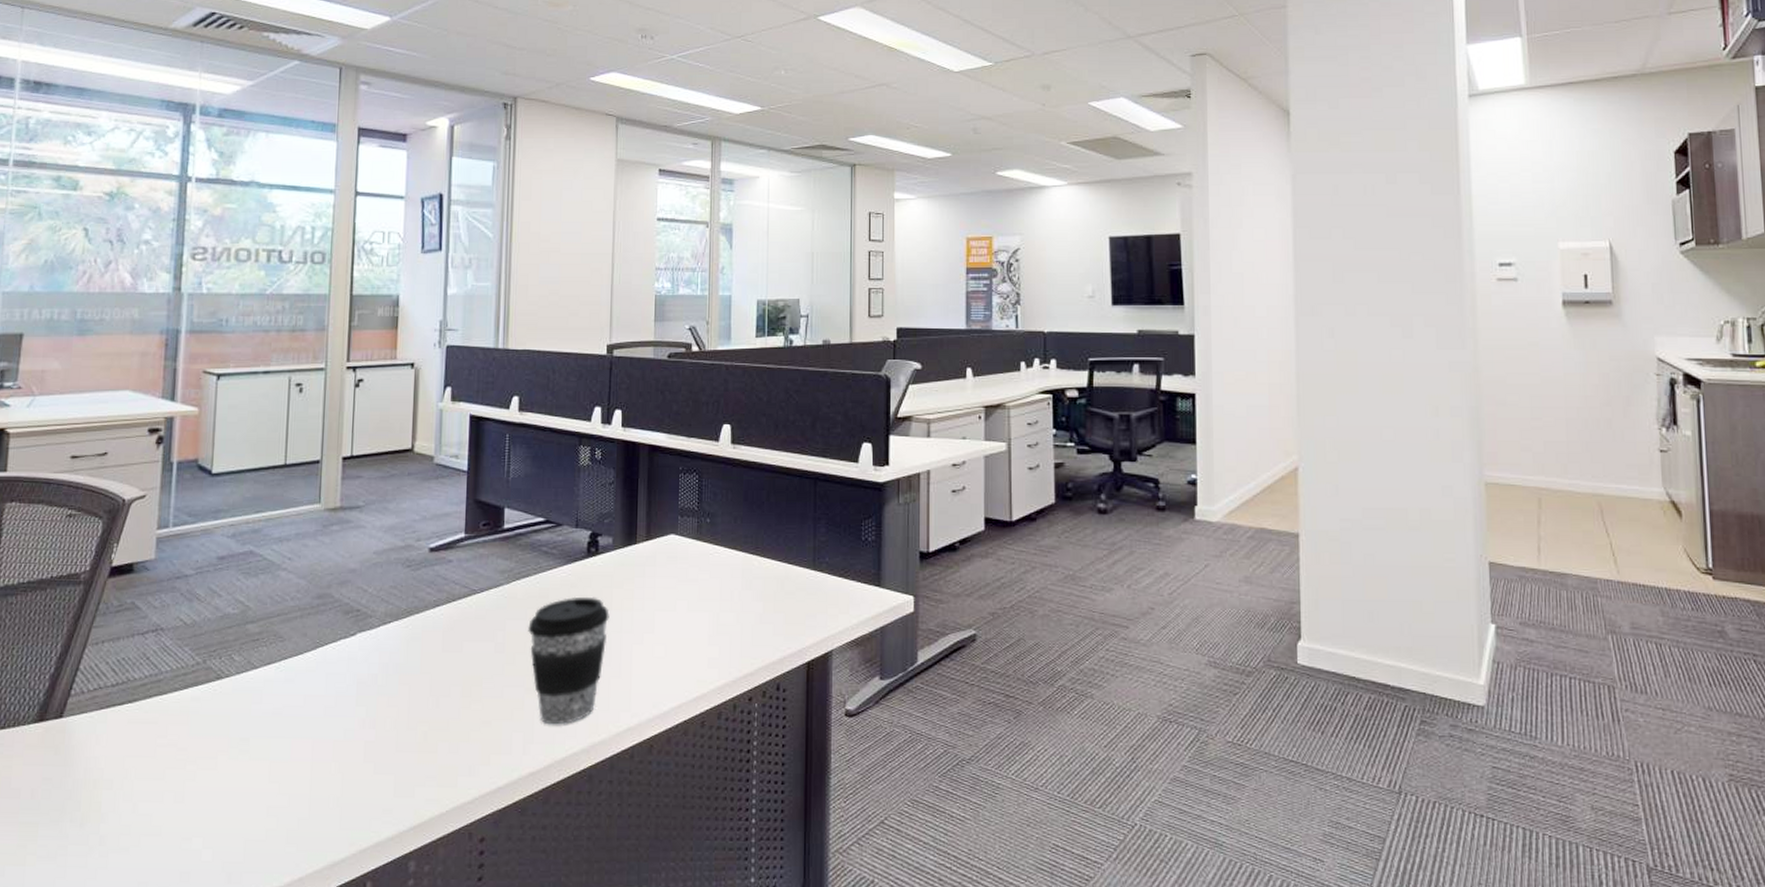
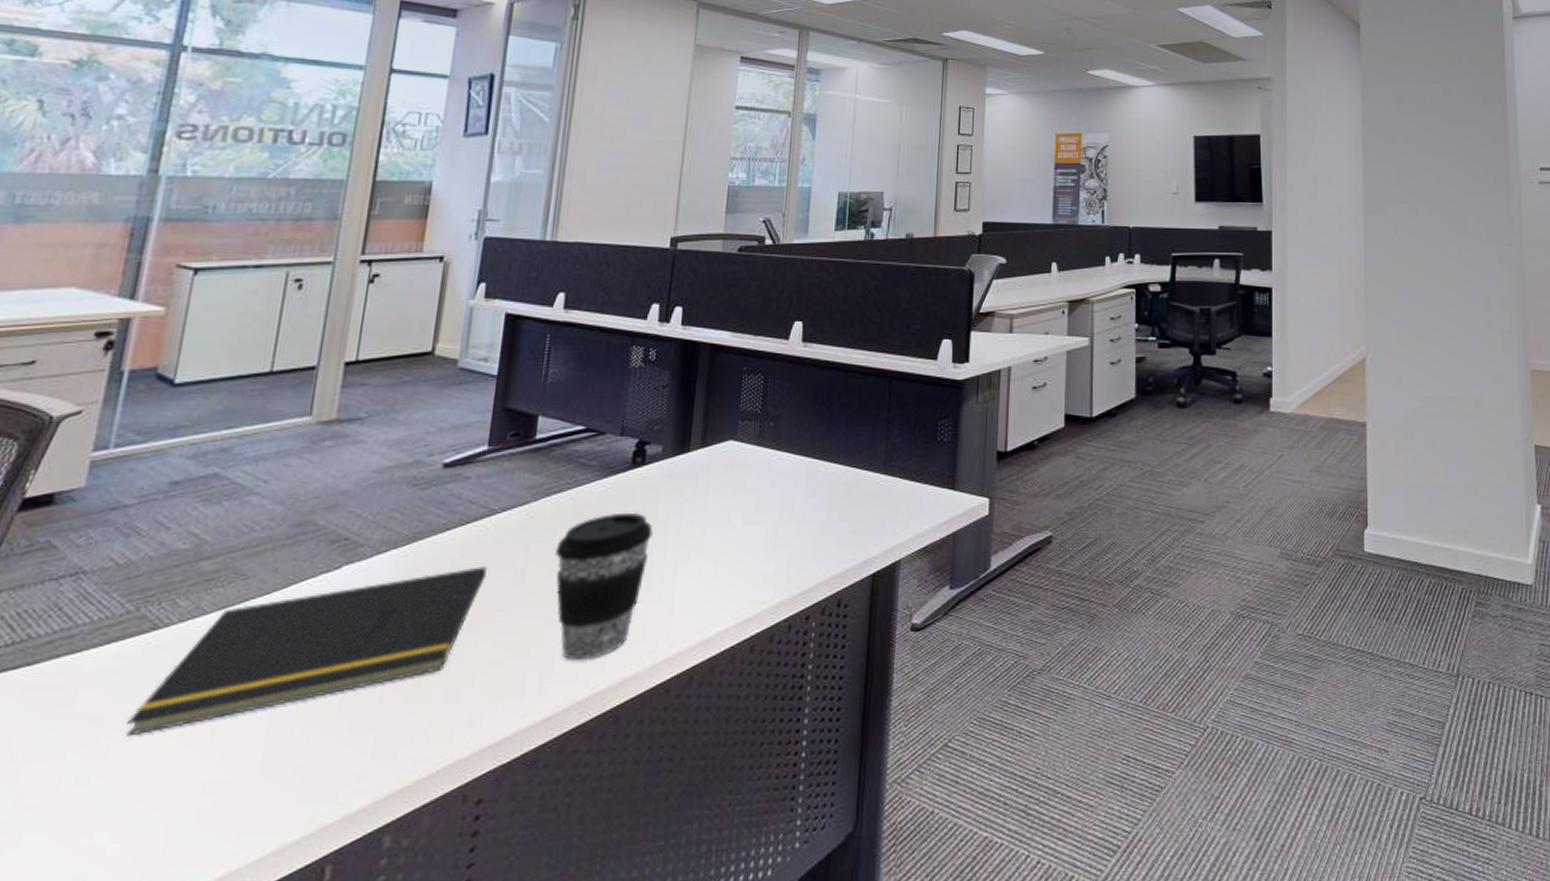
notepad: none [206,639,472,765] -> present [126,566,487,737]

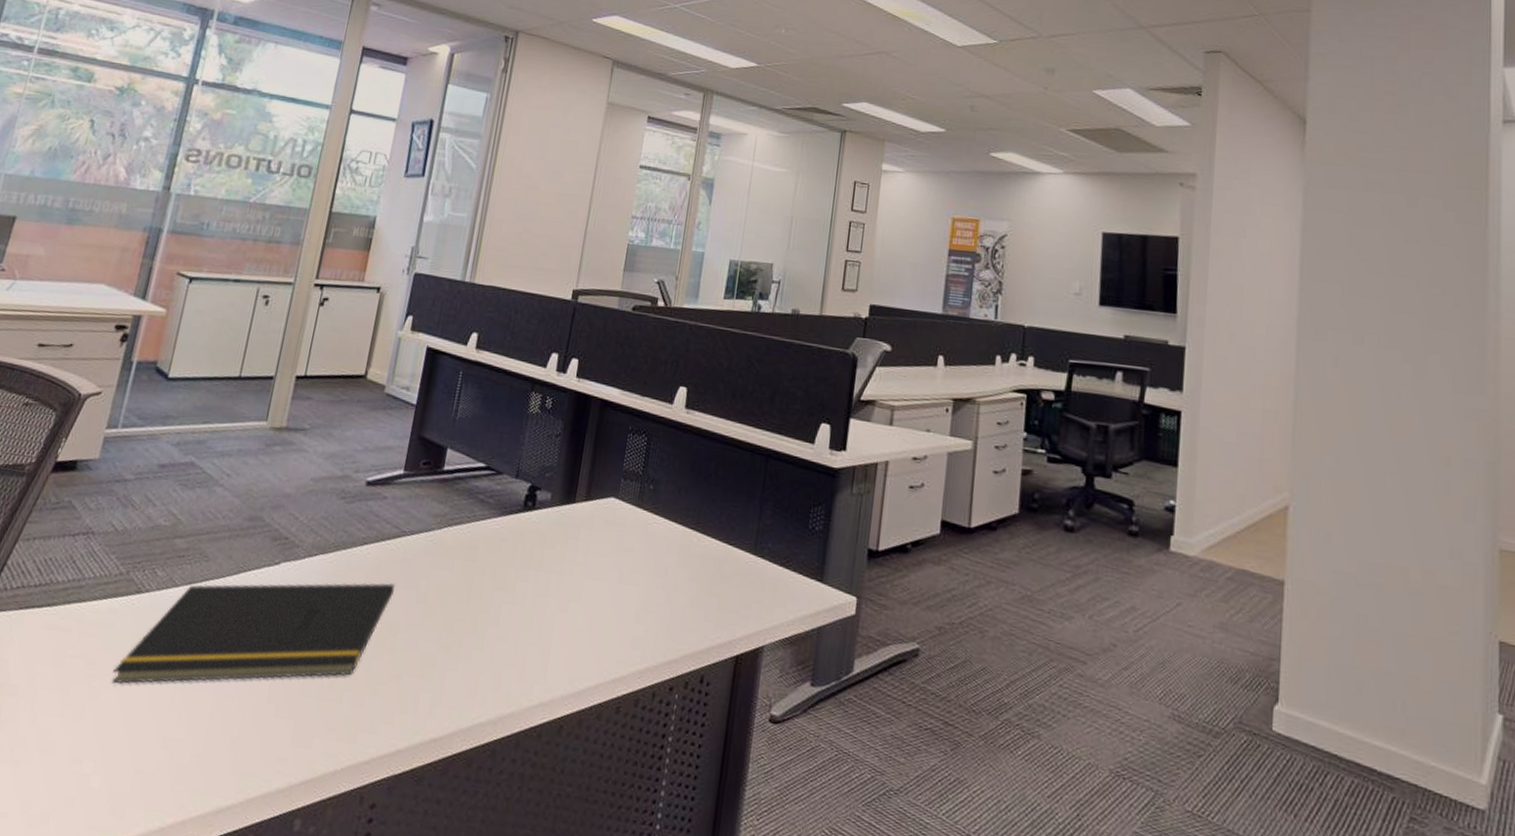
coffee cup: present [555,512,653,661] -> none [450,551,537,691]

